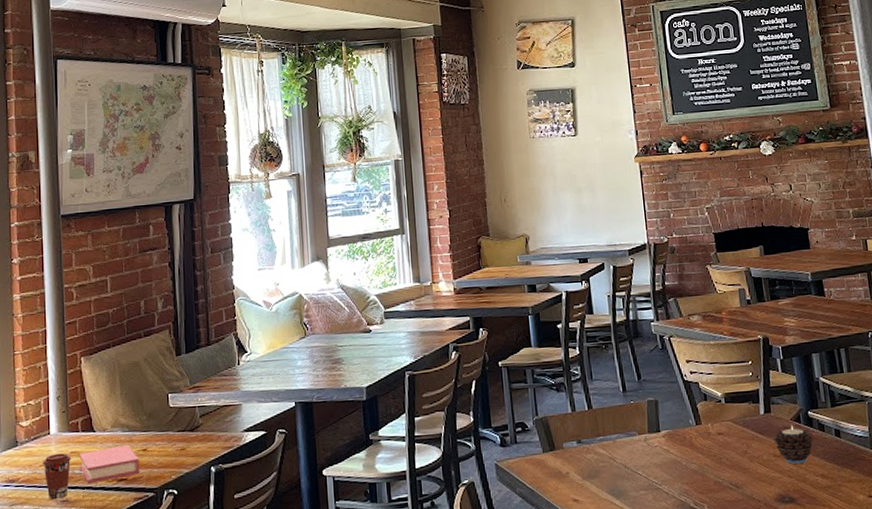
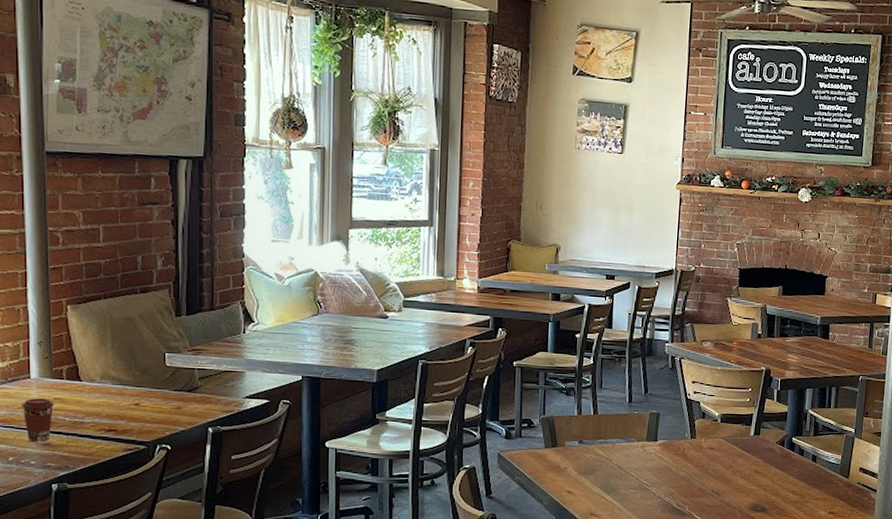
book: present [79,445,140,484] -> none [63,398,131,431]
candle: present [774,425,813,464] -> none [758,448,792,480]

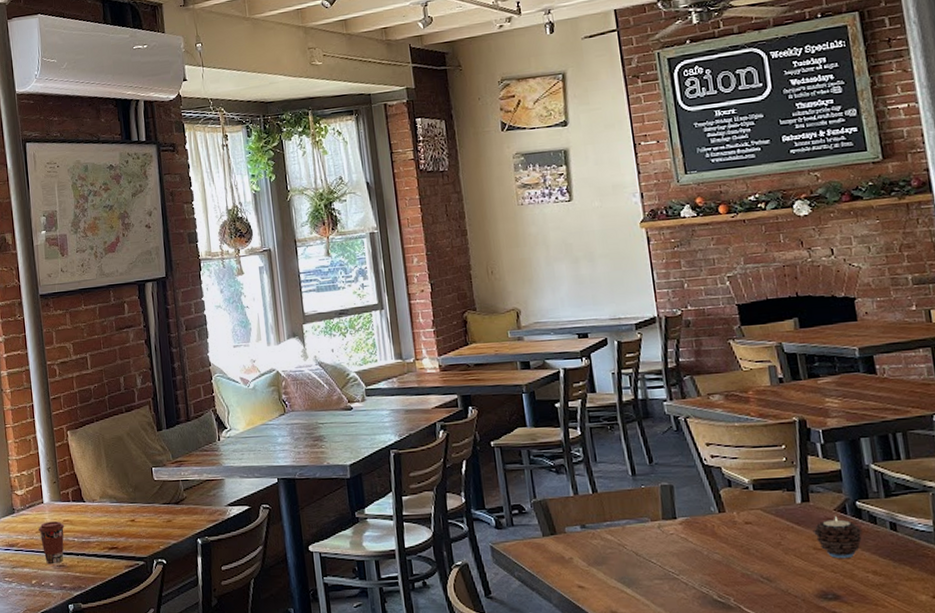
candle: none [758,448,792,480] -> present [814,516,863,558]

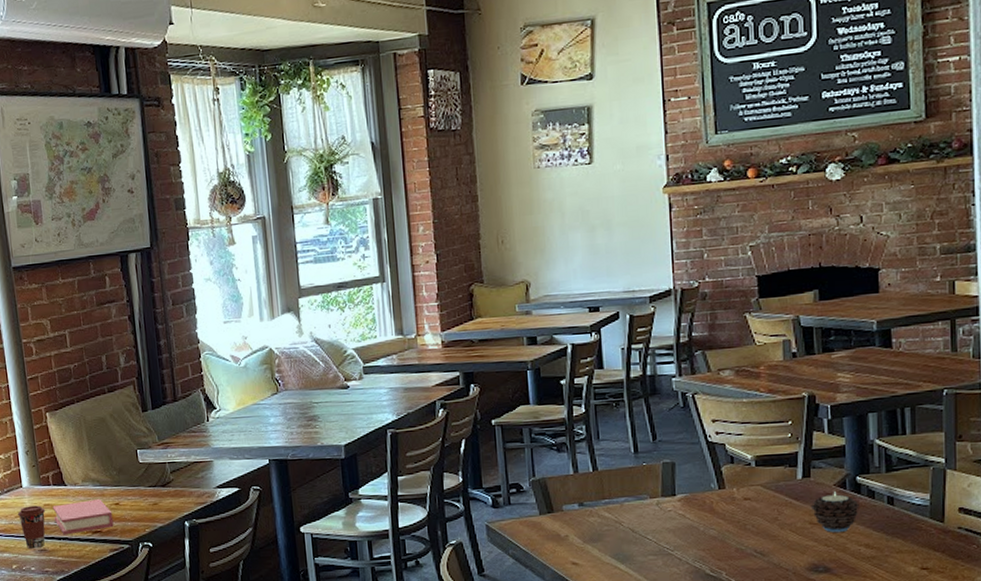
book: none [71,516,130,551] -> present [52,499,114,535]

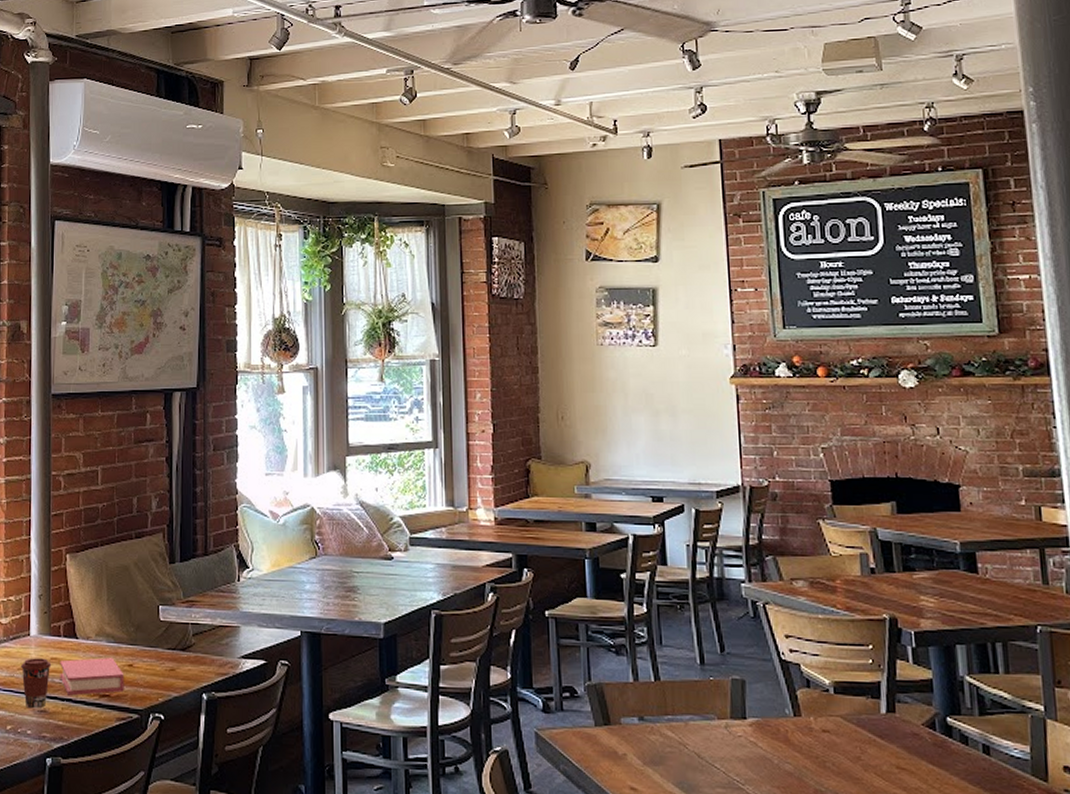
candle: present [812,491,860,532] -> none [898,732,952,782]

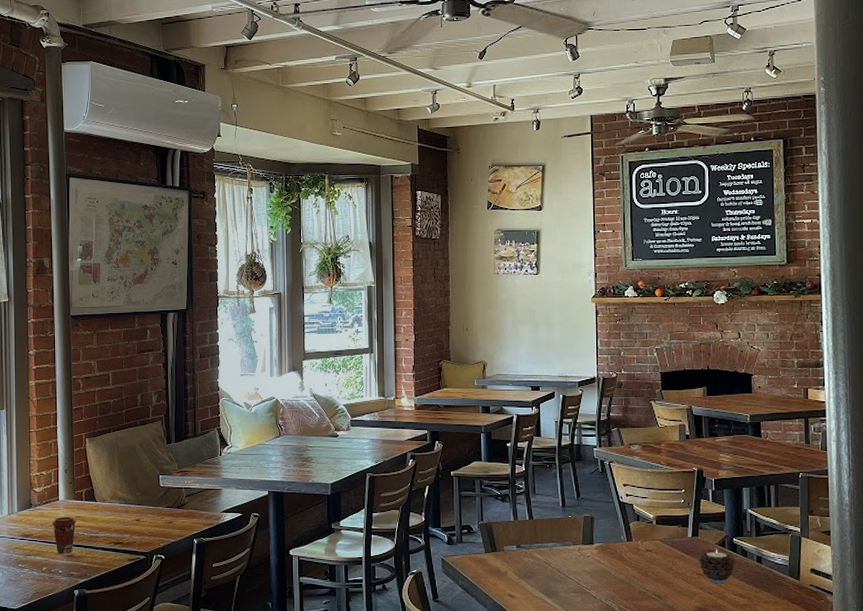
book: present [60,657,124,696] -> none [83,515,134,544]
candle: none [898,732,952,782] -> present [699,549,735,583]

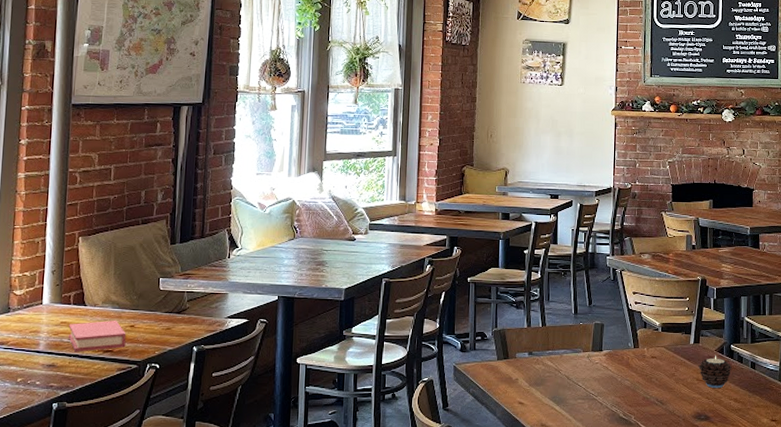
coffee cup: present [52,517,77,554] -> none [32,322,61,364]
book: none [83,515,134,544] -> present [68,321,126,352]

